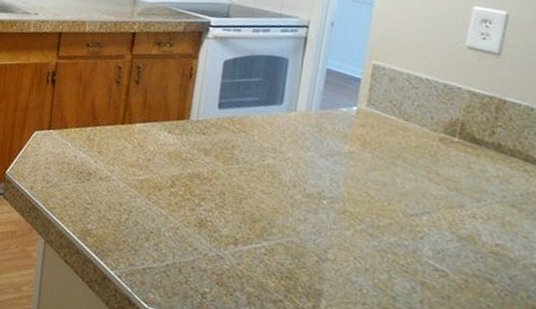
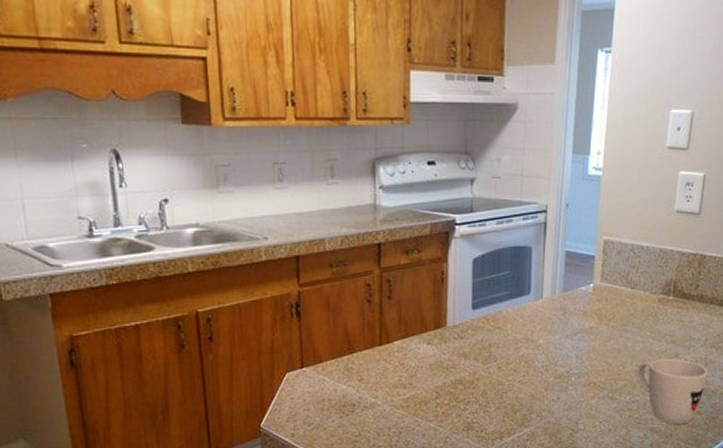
mug: none [406,203,505,289] -> present [637,358,708,425]

